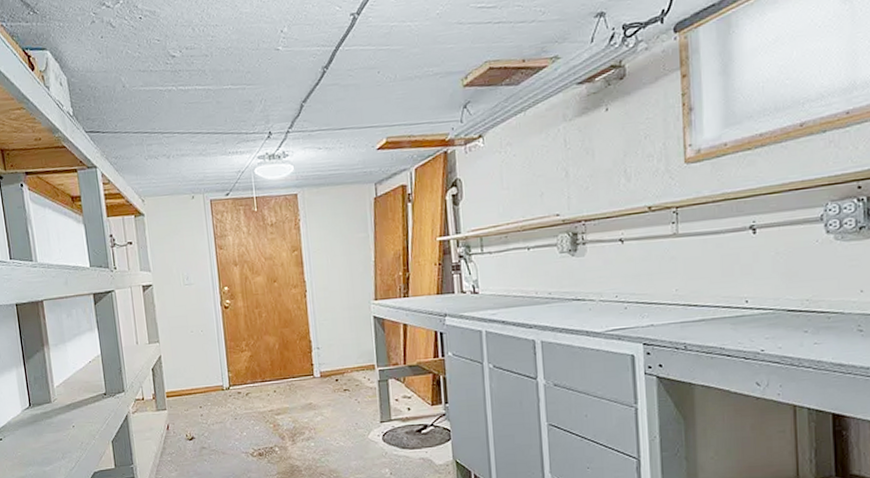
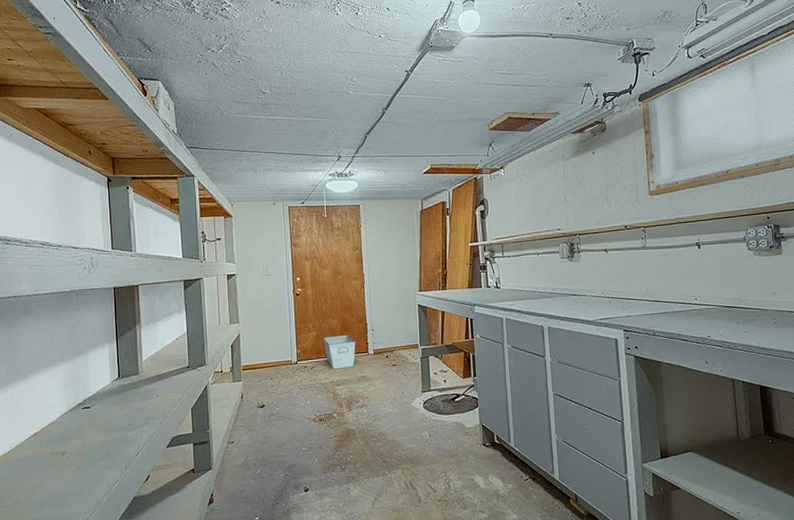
storage bin: none [259,354,298,396] -> present [323,334,356,370]

